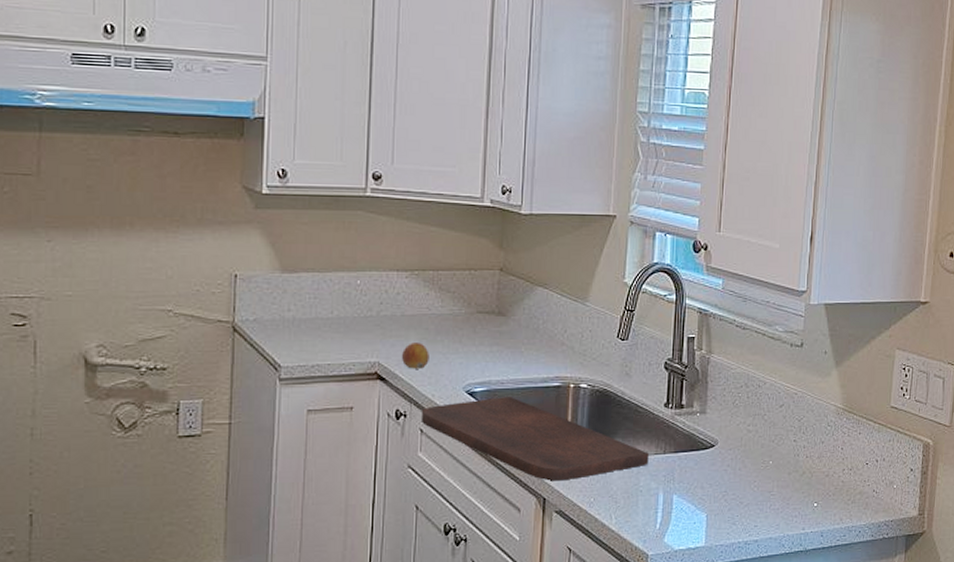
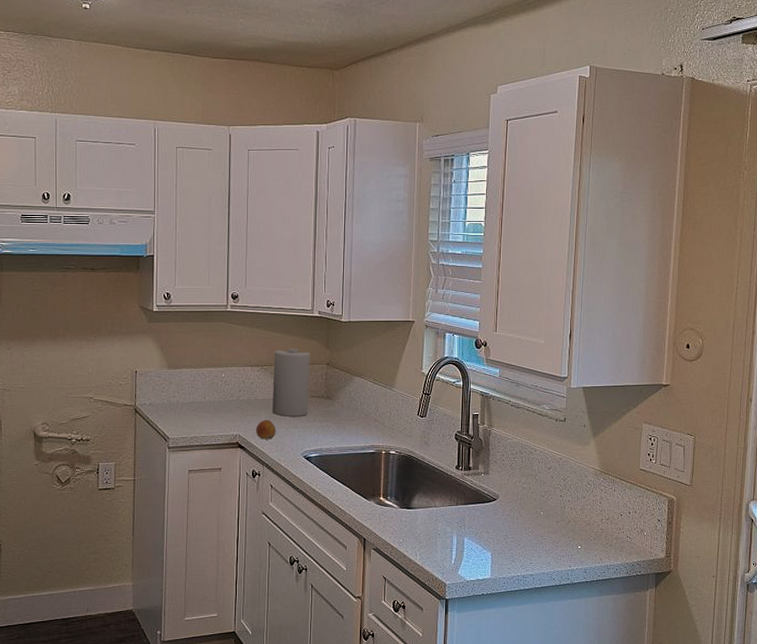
cutting board: present [420,397,649,481] -> none [271,461,444,525]
paper towel holder: none [425,248,478,338] -> present [273,348,310,416]

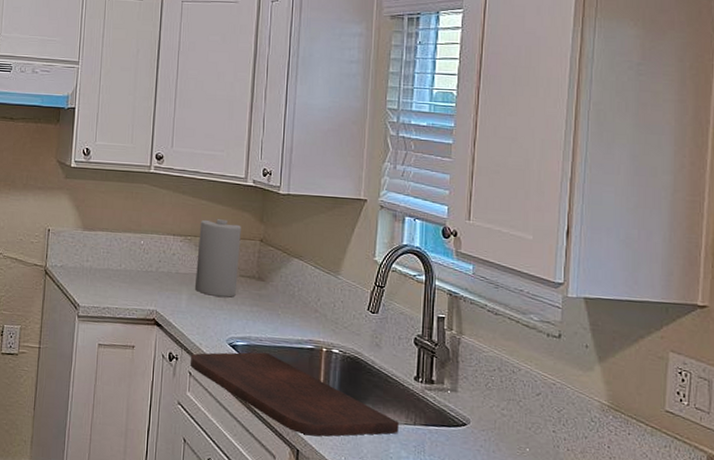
fruit: present [256,420,276,440] -> none [175,297,198,320]
cutting board: none [271,461,444,525] -> present [189,352,399,437]

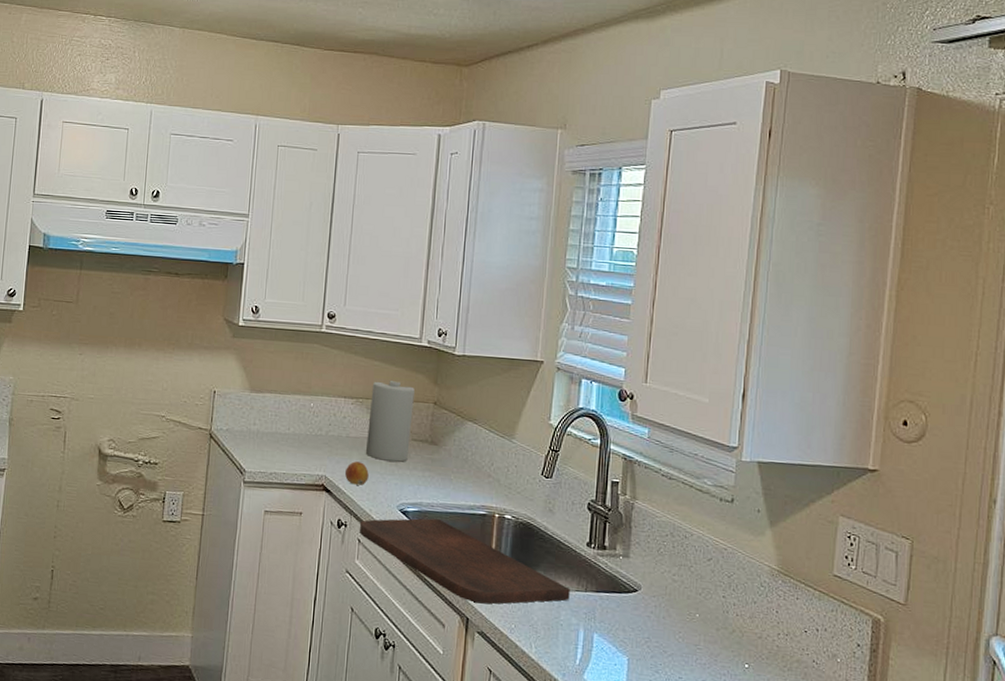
fruit: none [175,297,198,320] -> present [345,461,369,486]

